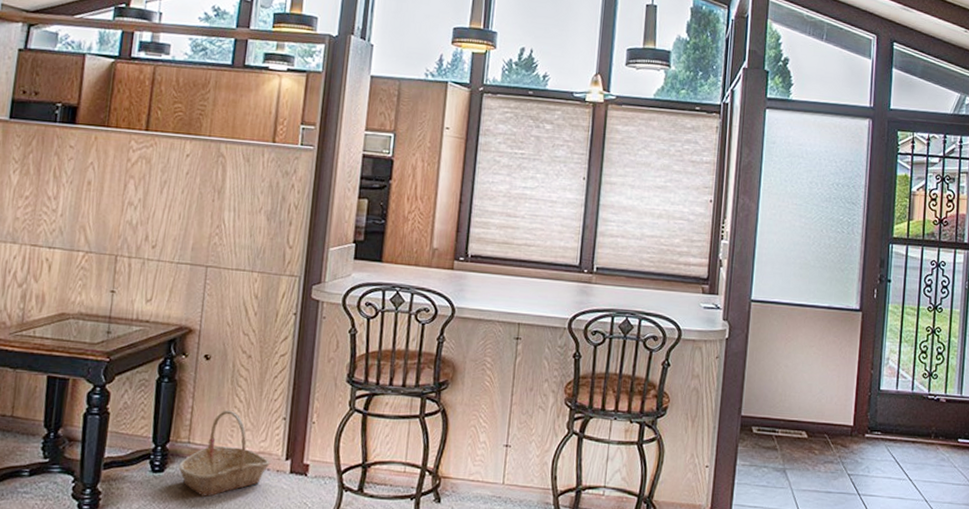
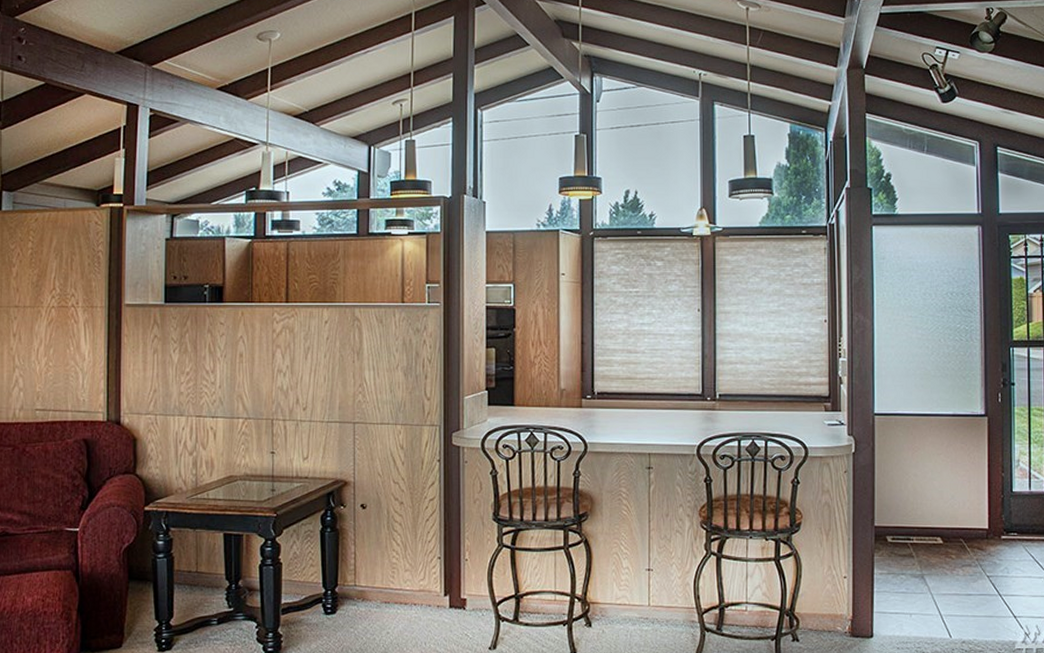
basket: present [178,410,271,497] -> none [348,553,431,634]

